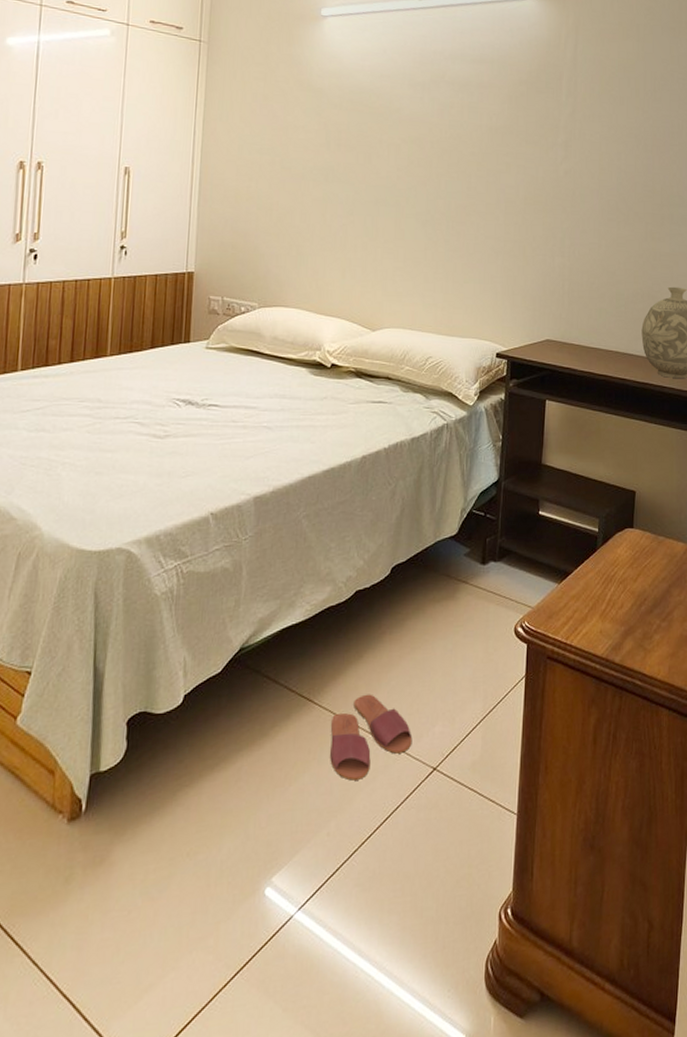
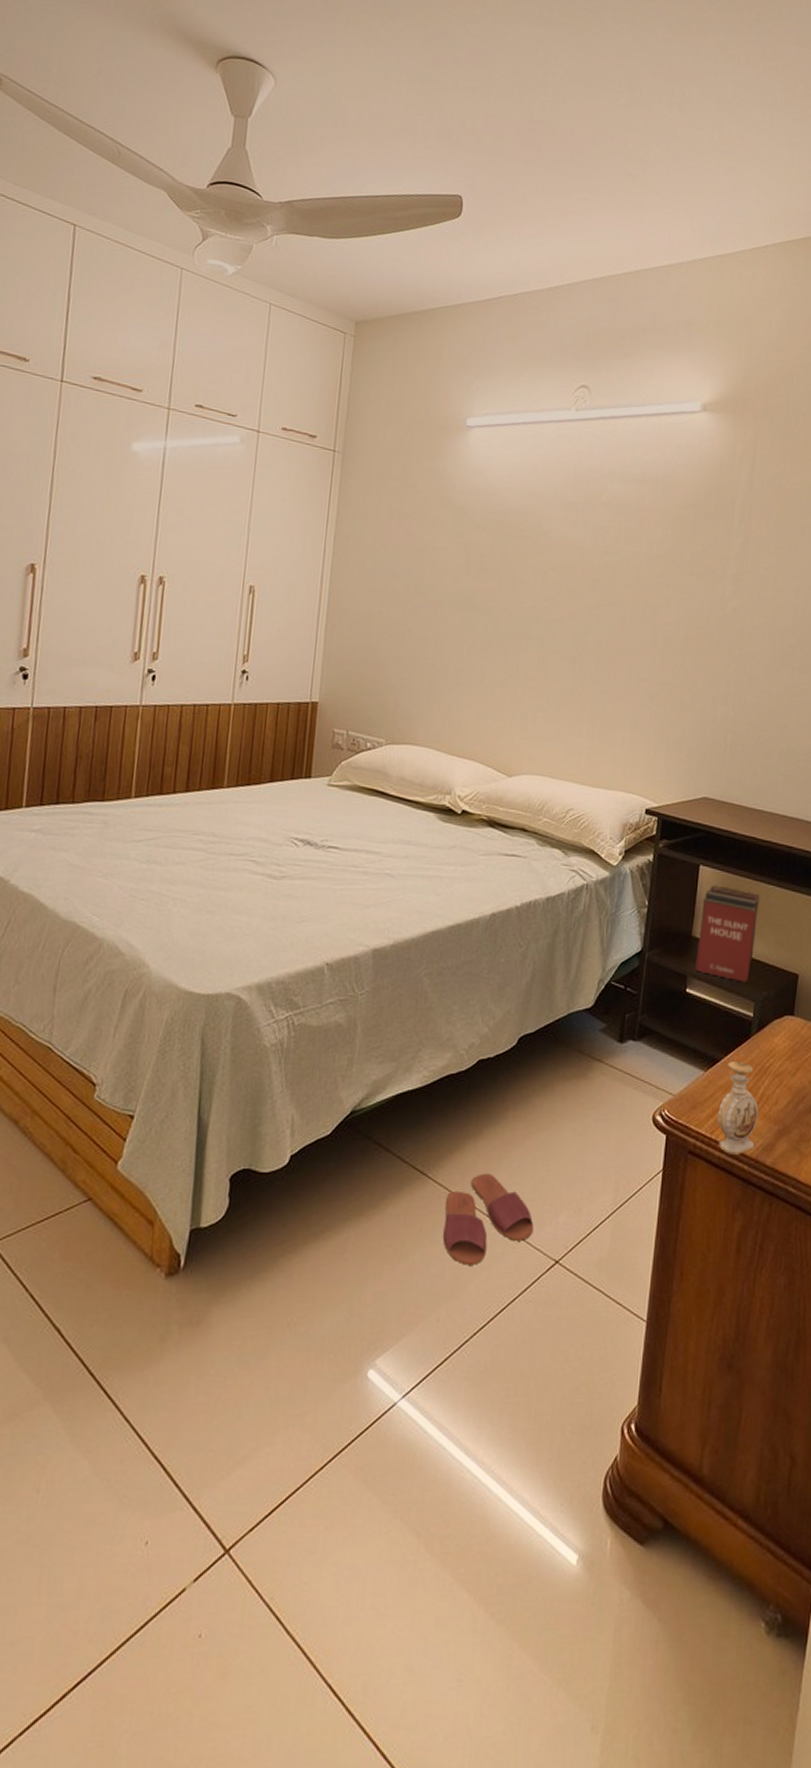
books: none [546,418,599,502] -> present [695,886,760,983]
perfume bottle: none [572,573,607,657] -> present [718,1061,759,1156]

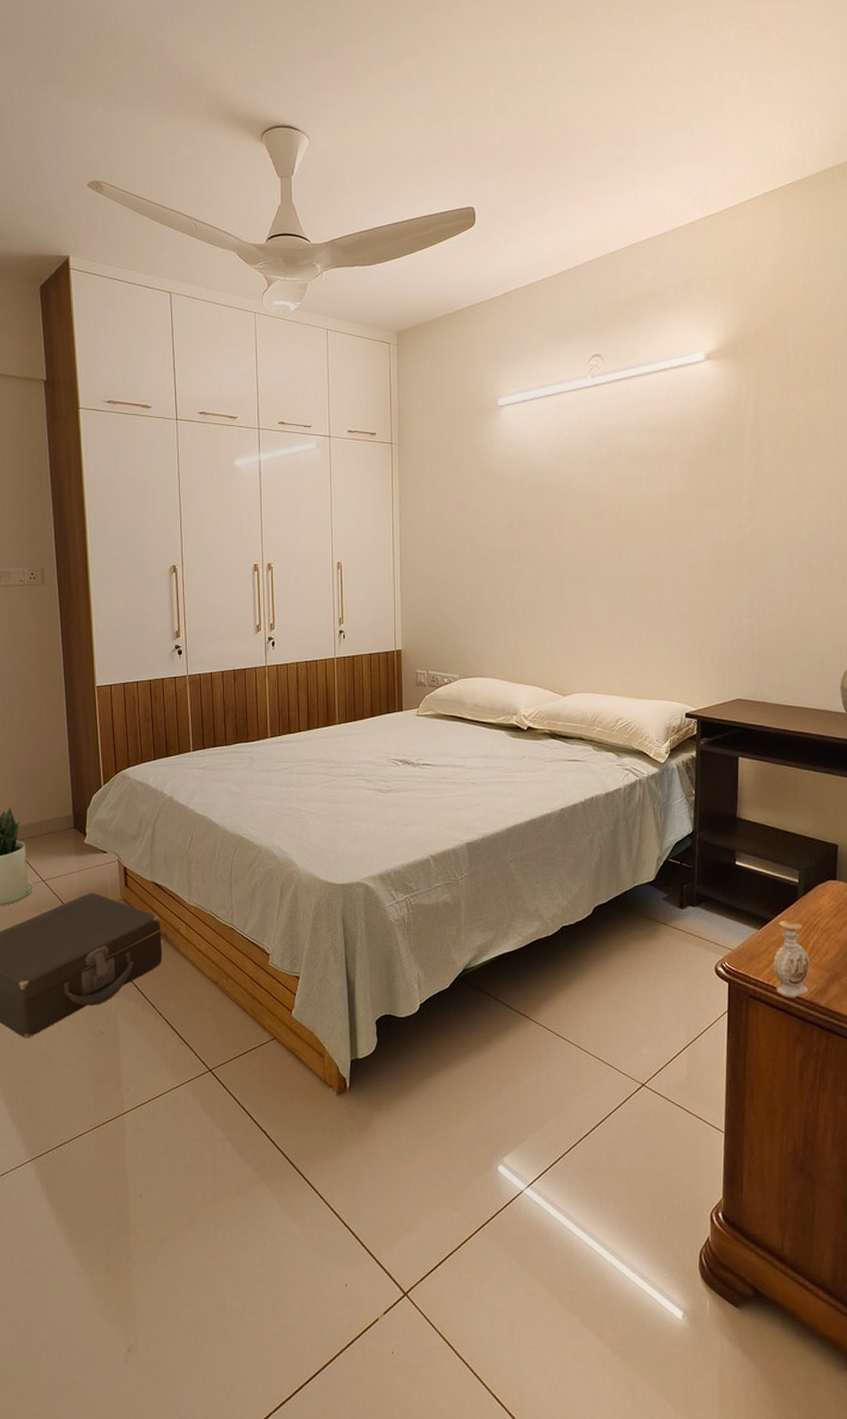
slippers: present [443,1173,534,1265] -> none [547,1015,621,1087]
books: present [695,886,760,983] -> none [742,774,796,854]

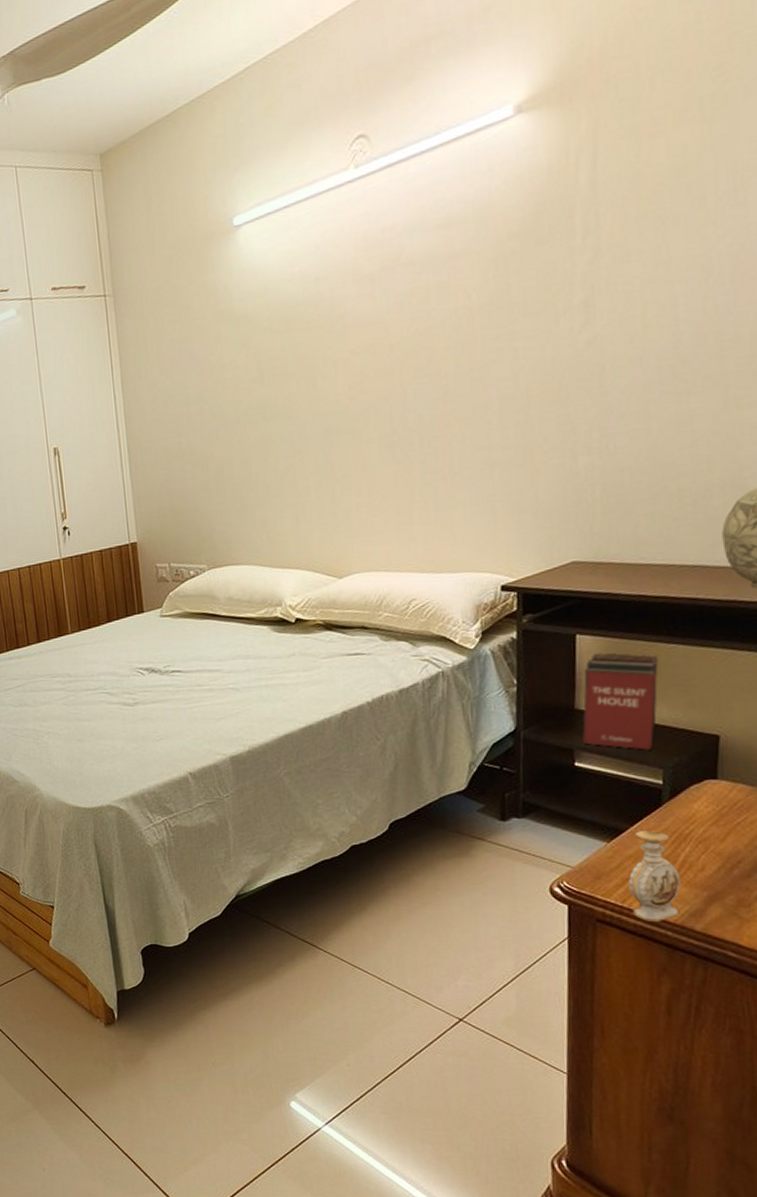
books: none [742,774,796,854] -> present [582,654,658,750]

